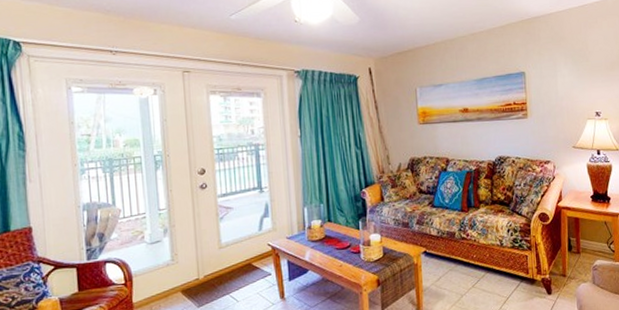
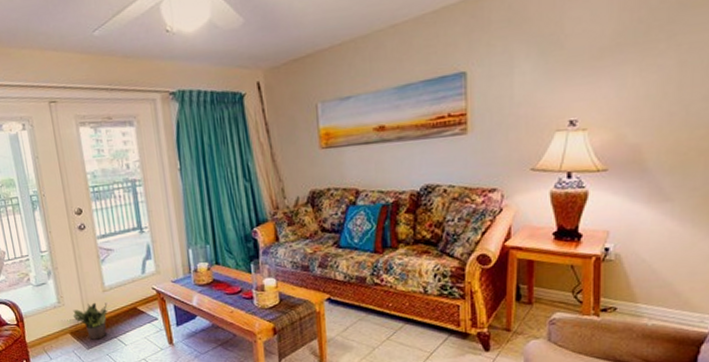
potted plant: none [186,259,223,297] -> present [72,302,108,340]

